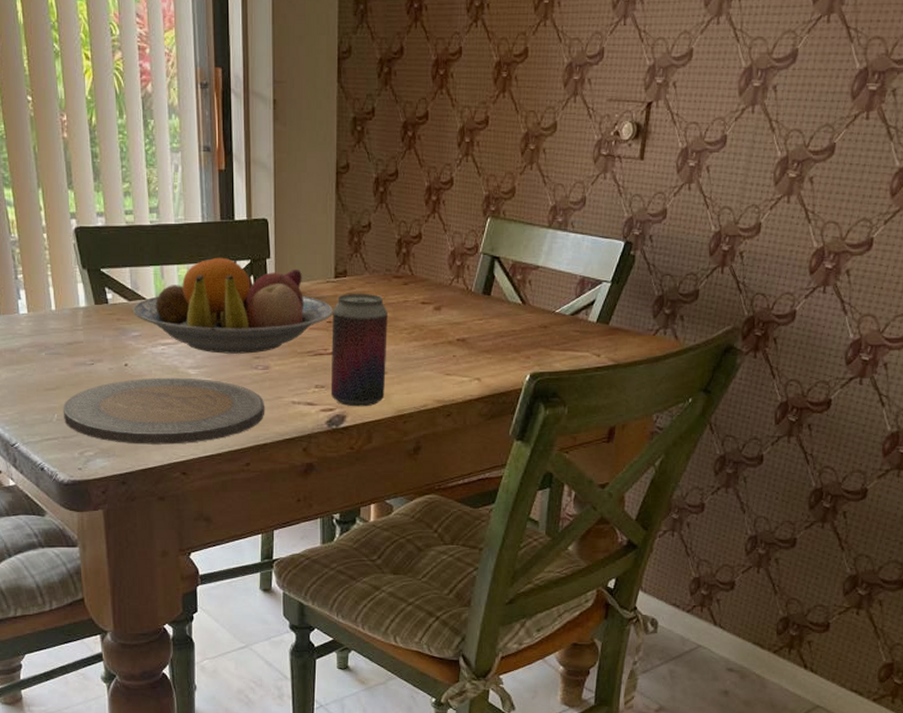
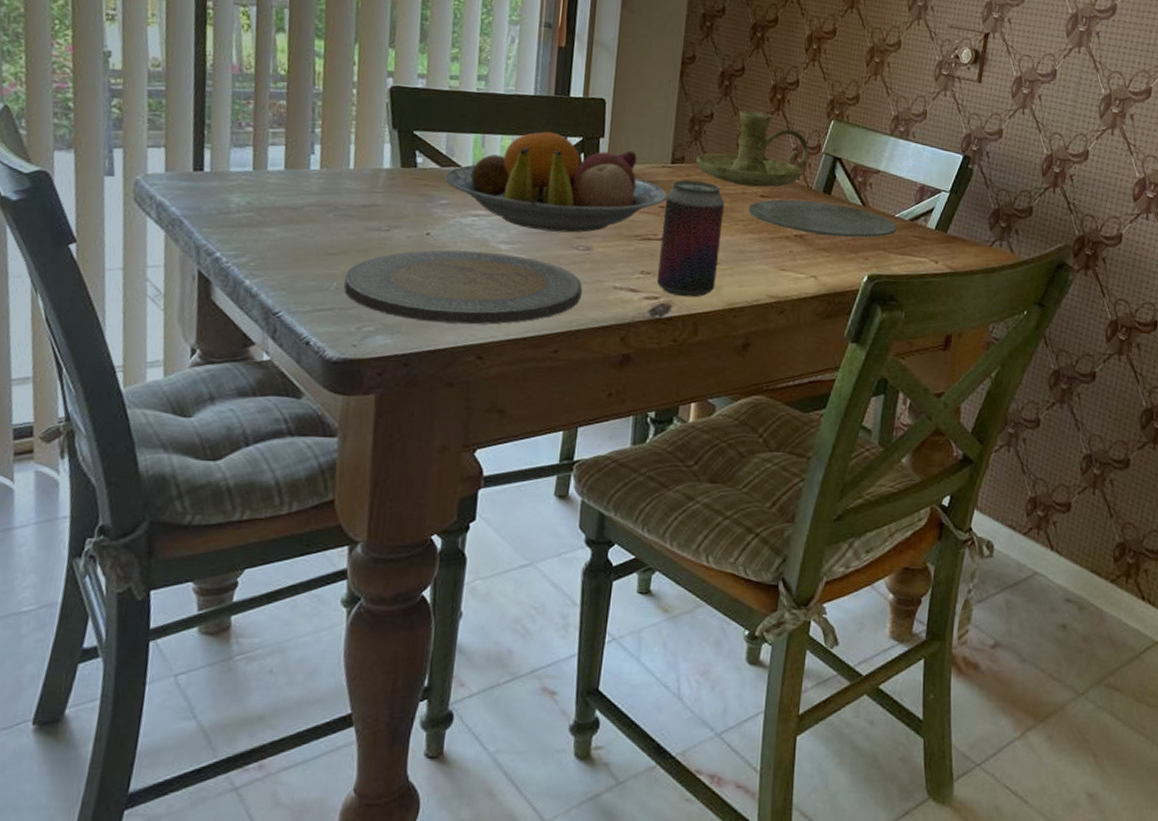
candle holder: none [358,216,467,294] -> present [696,110,809,187]
plate: none [411,304,558,338] -> present [748,199,897,238]

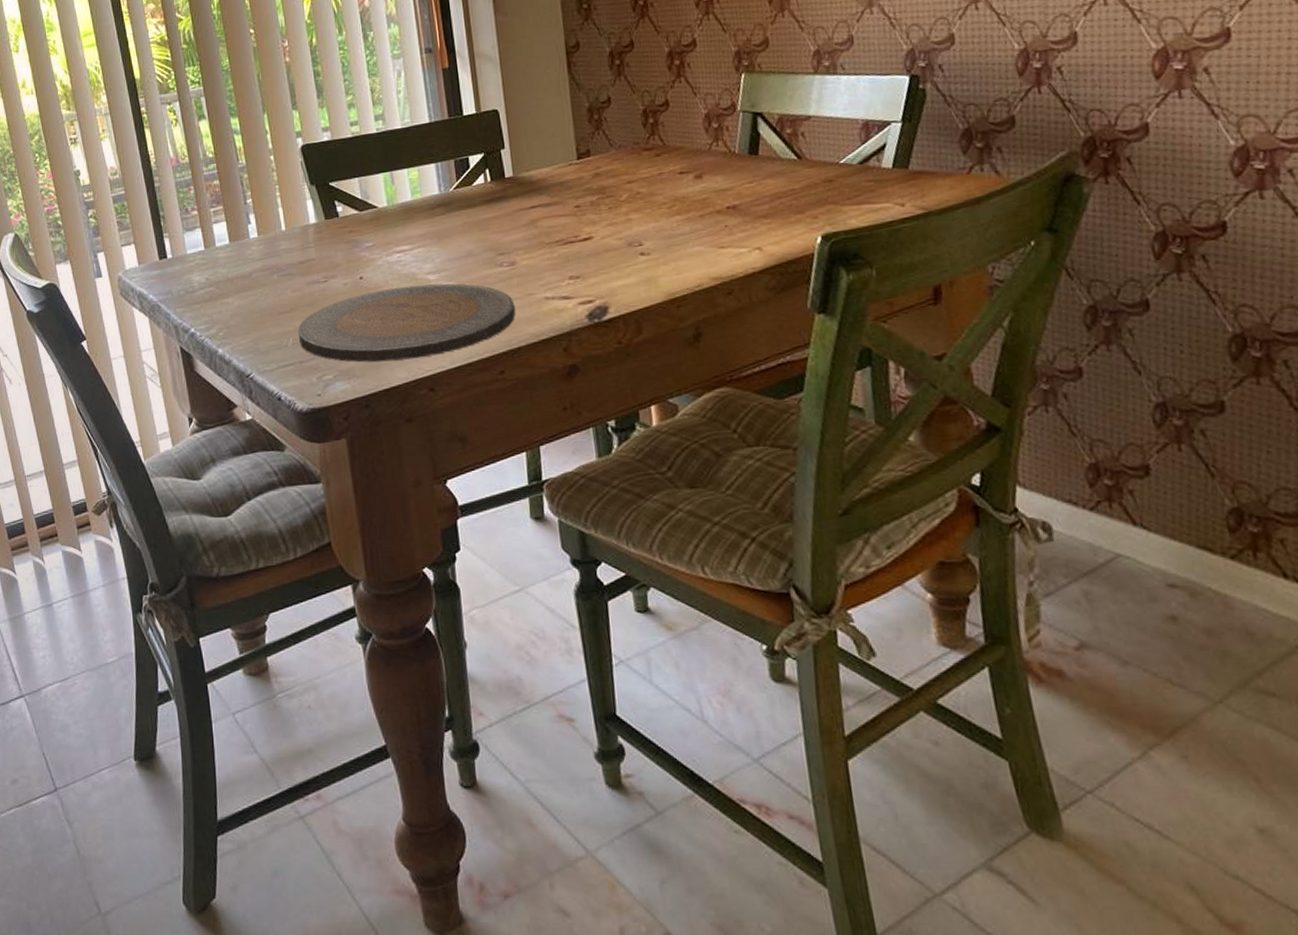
fruit bowl: present [444,131,667,233] -> none [364,153,580,255]
beverage can: present [656,180,724,298] -> none [579,171,651,296]
candle holder: present [696,110,809,187] -> none [603,83,724,167]
plate: present [748,199,897,238] -> none [668,163,845,203]

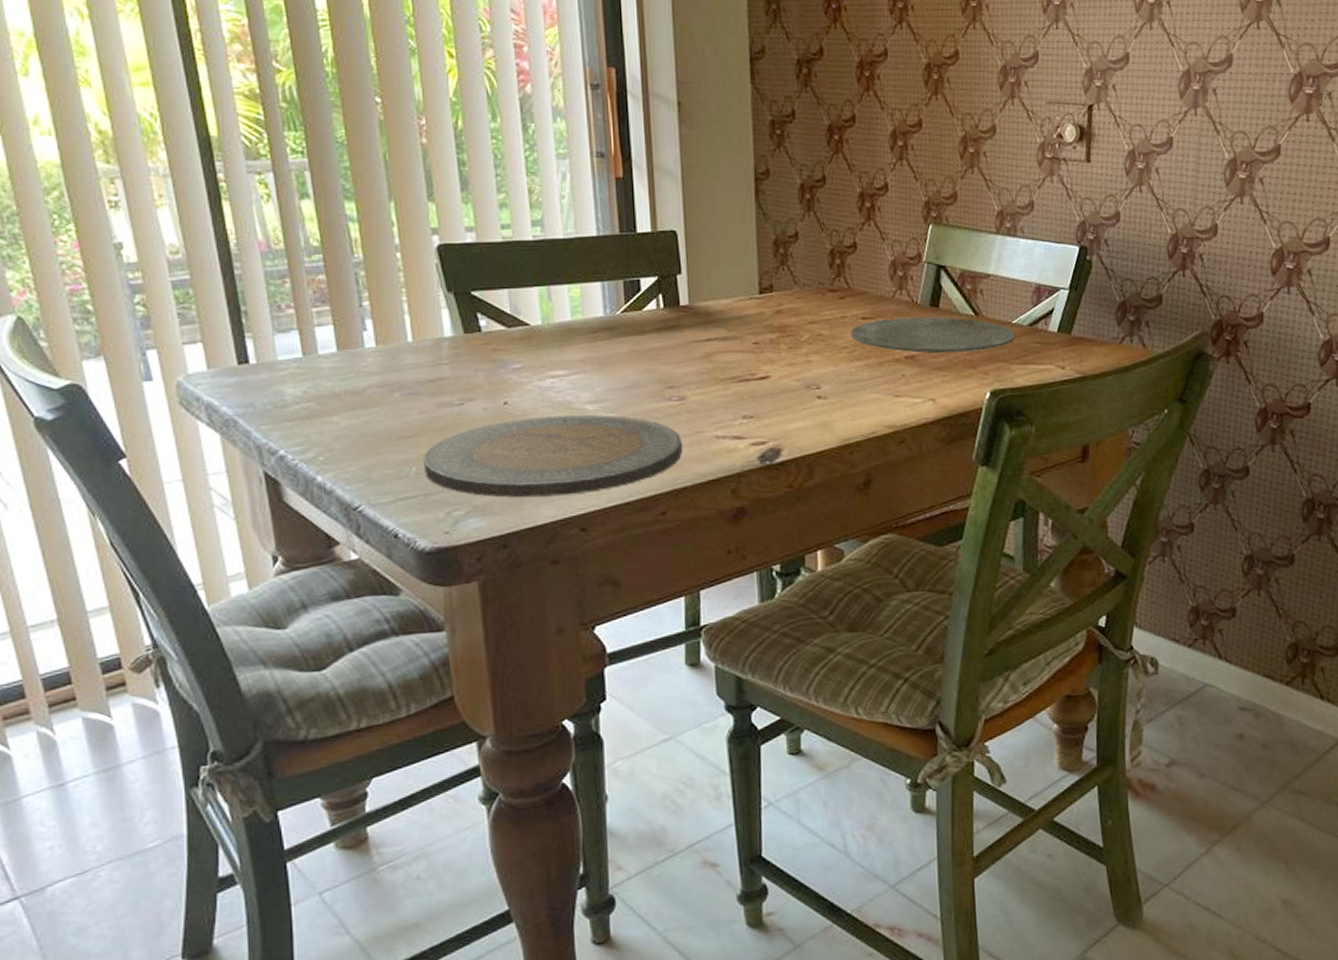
plate: none [668,163,845,203] -> present [850,317,1016,354]

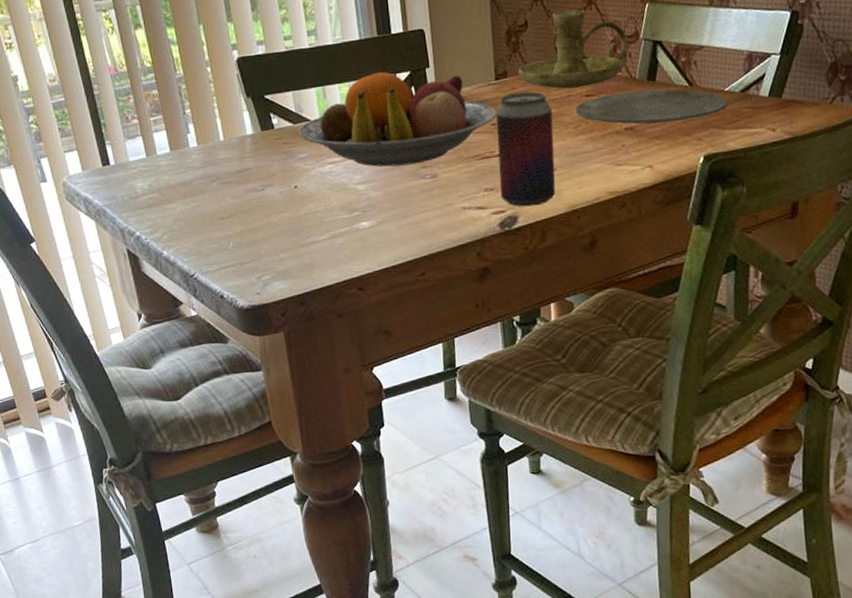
plate: present [423,414,682,498] -> none [237,193,436,265]
fruit bowl: none [512,274,759,385] -> present [298,71,496,167]
beverage can: none [759,309,826,438] -> present [496,92,556,207]
candle holder: none [786,225,909,309] -> present [518,10,628,89]

